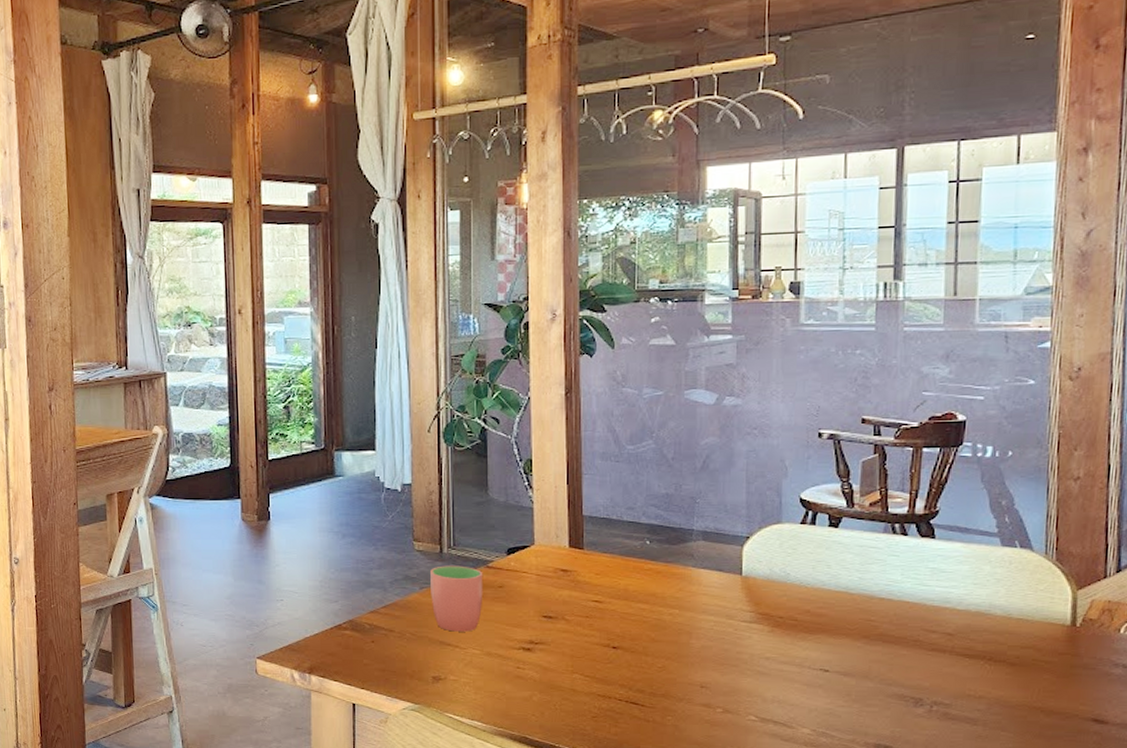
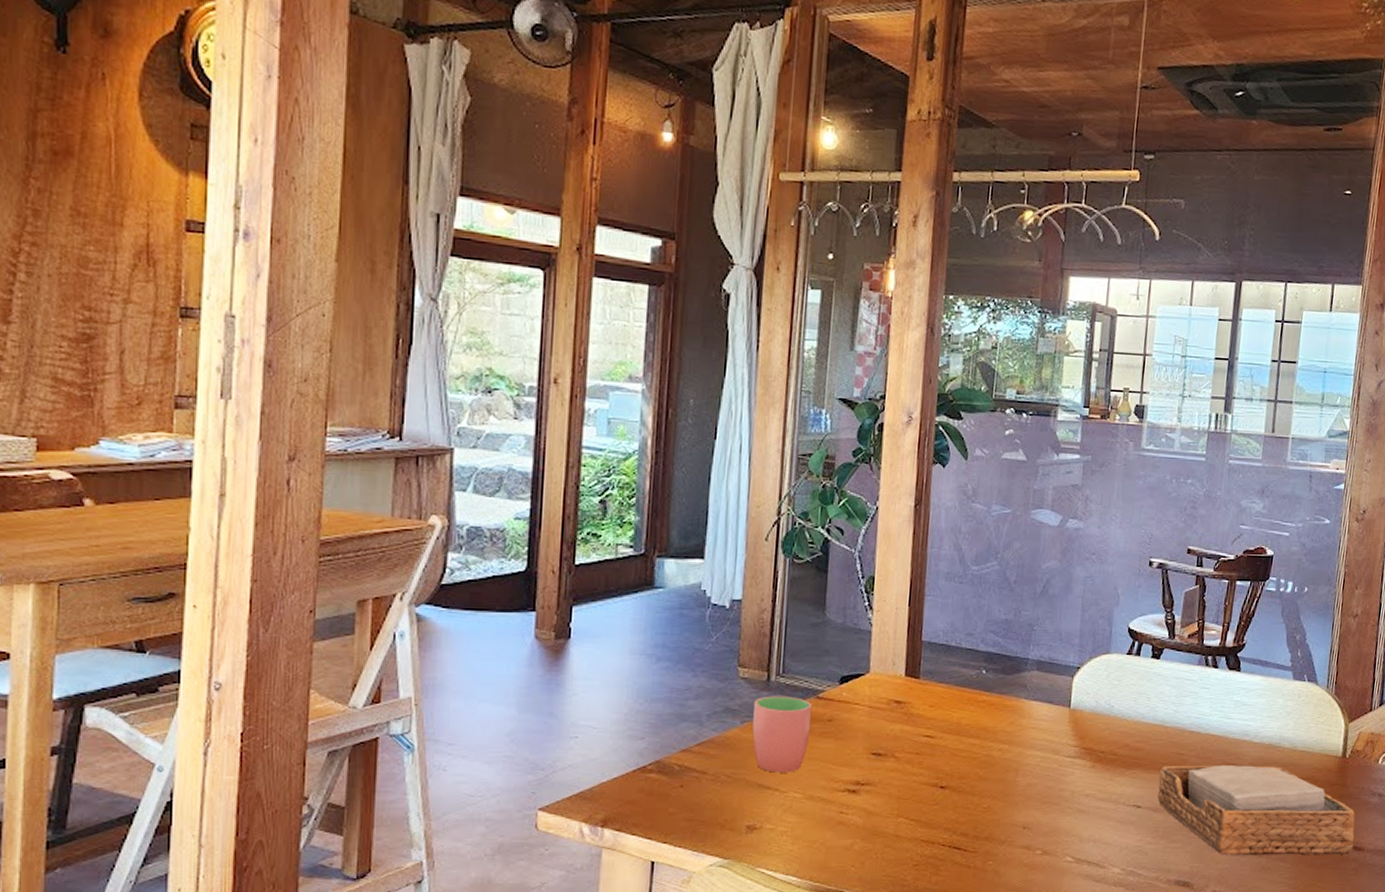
napkin holder: none [846,632,1094,727] -> present [1157,765,1356,856]

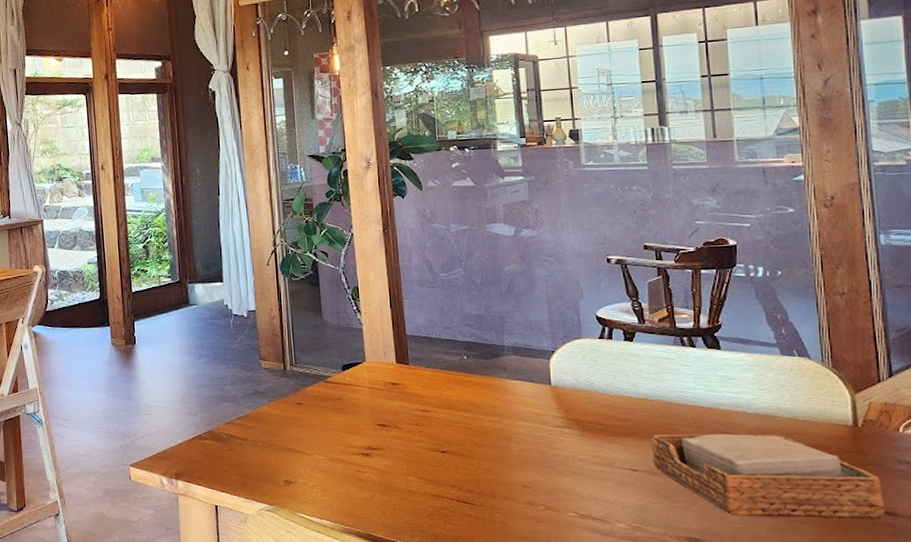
cup: present [752,696,813,773] -> none [276,381,324,440]

